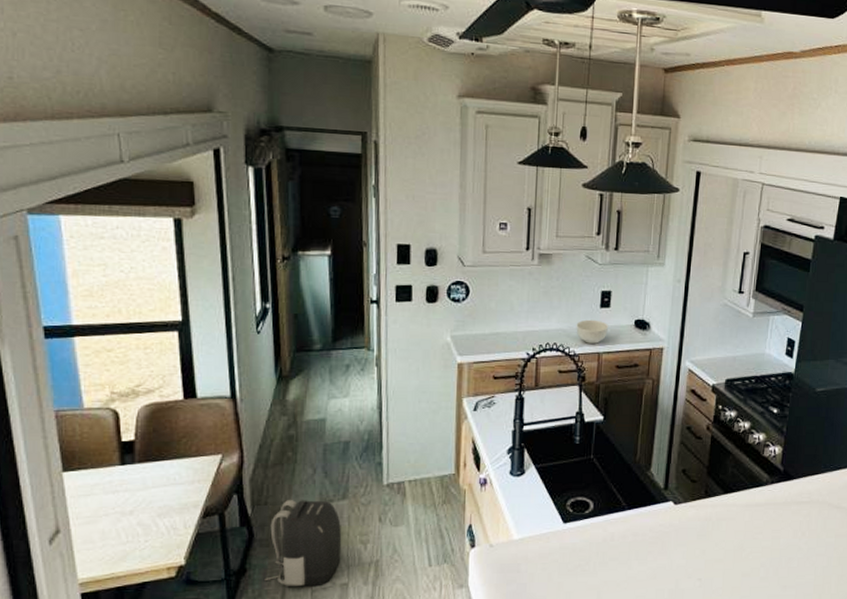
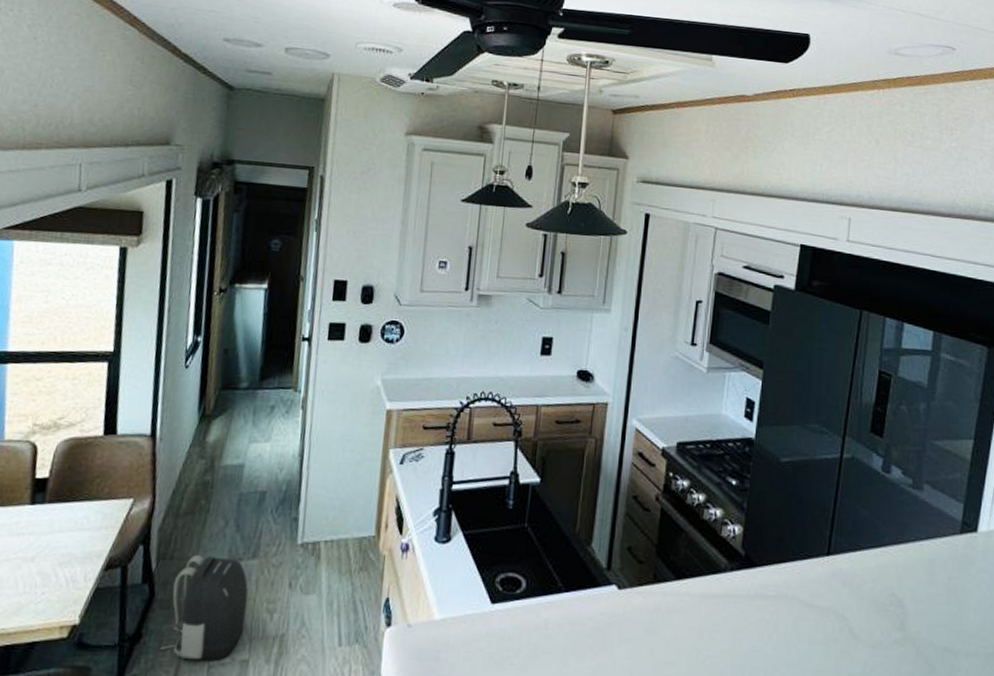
bowl: present [576,319,609,344] -> none [514,367,549,395]

